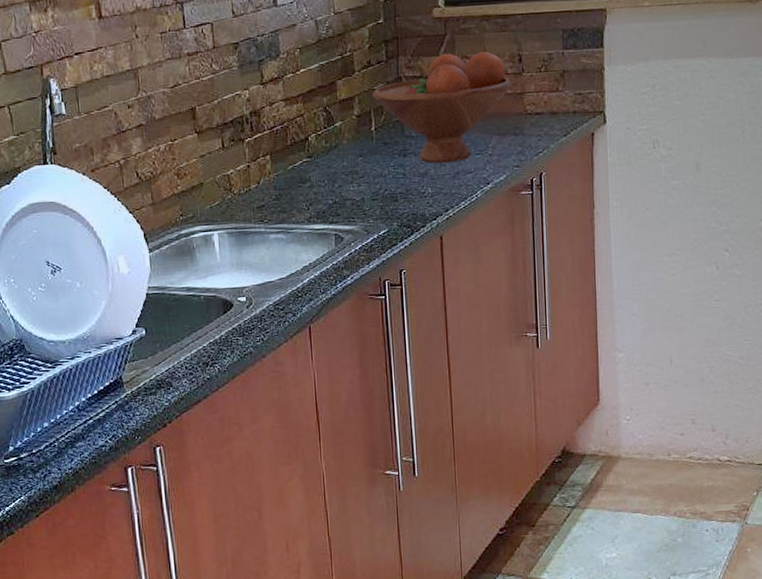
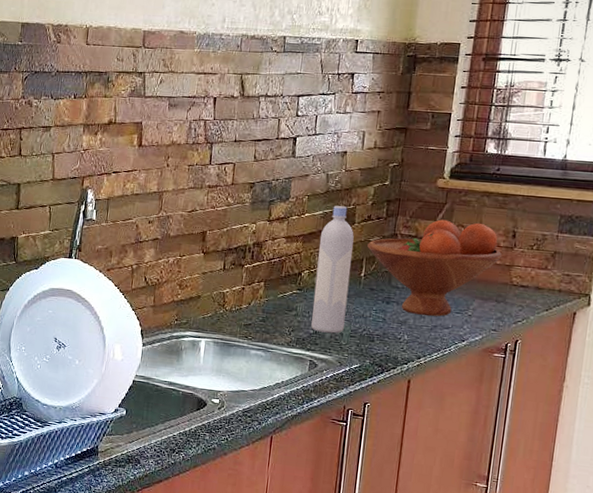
bottle: none [320,54,364,201] -> present [311,206,354,334]

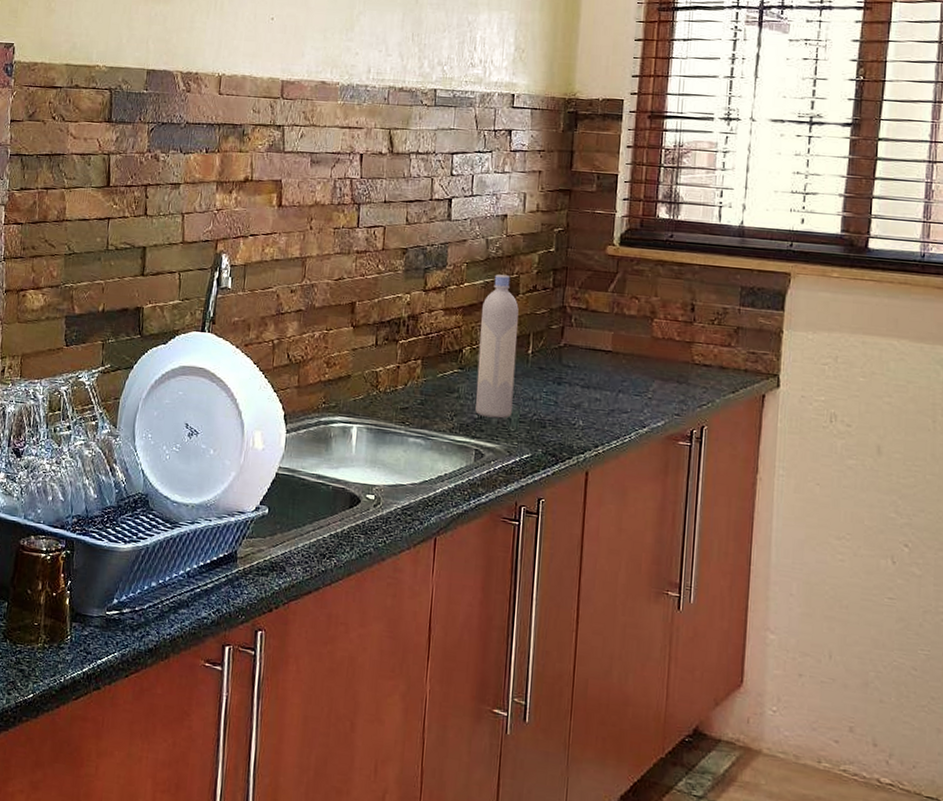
fruit bowl: present [367,219,503,317] -> none [534,290,682,399]

